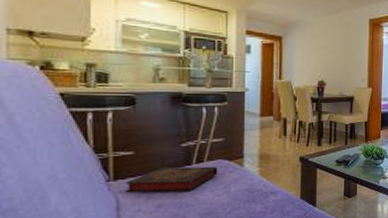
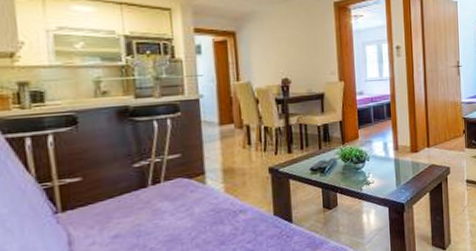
book: present [124,166,218,193] -> none [74,186,178,225]

